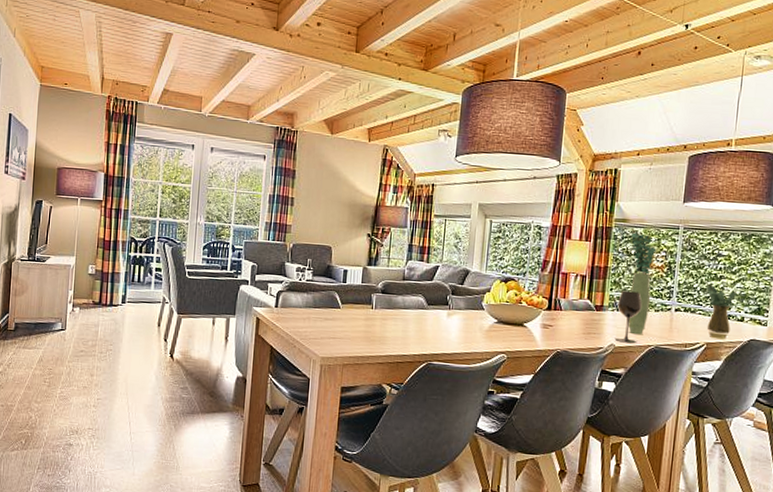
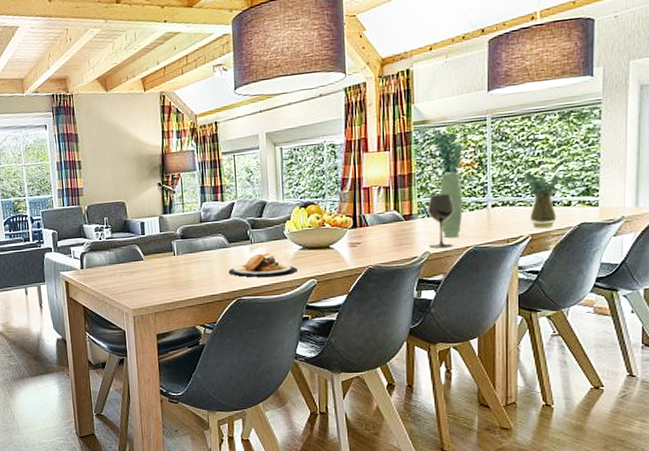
plate: none [423,320,490,346] -> present [228,252,297,277]

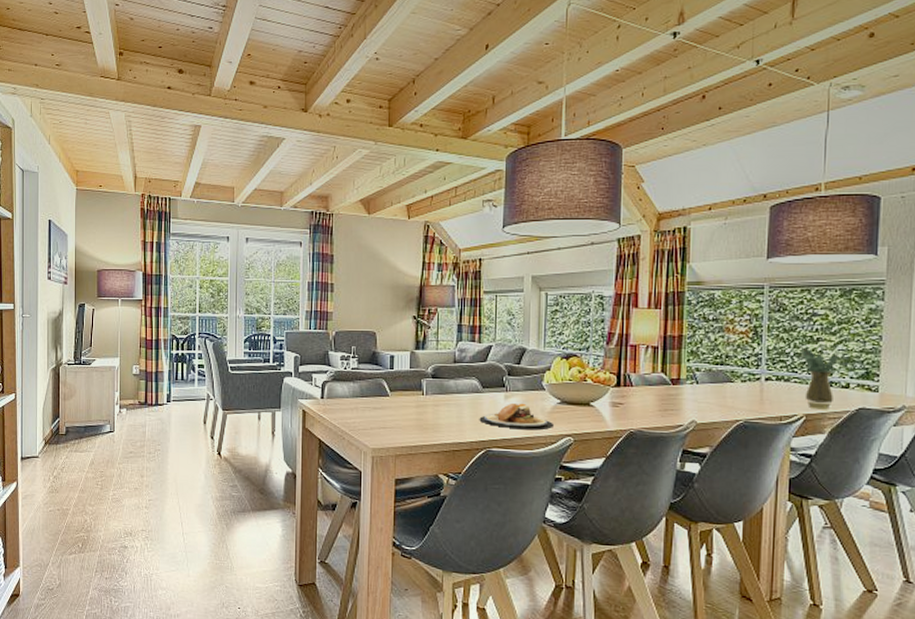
wineglass: present [427,194,455,249] -> none [696,361,726,419]
vase: present [433,128,464,239] -> none [707,291,739,409]

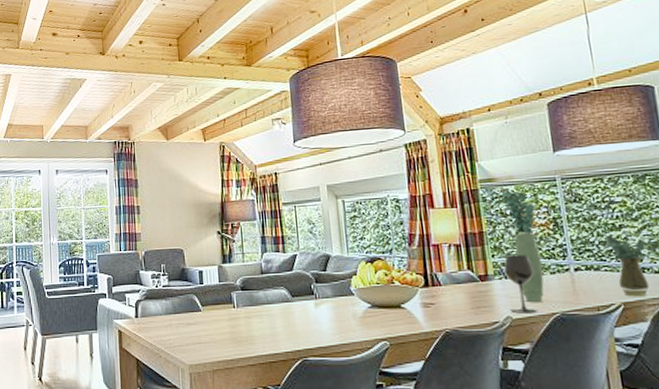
plate: present [479,403,553,430] -> none [292,309,367,337]
wineglass: none [696,361,726,419] -> present [503,255,539,314]
vase: none [707,291,739,409] -> present [501,187,544,303]

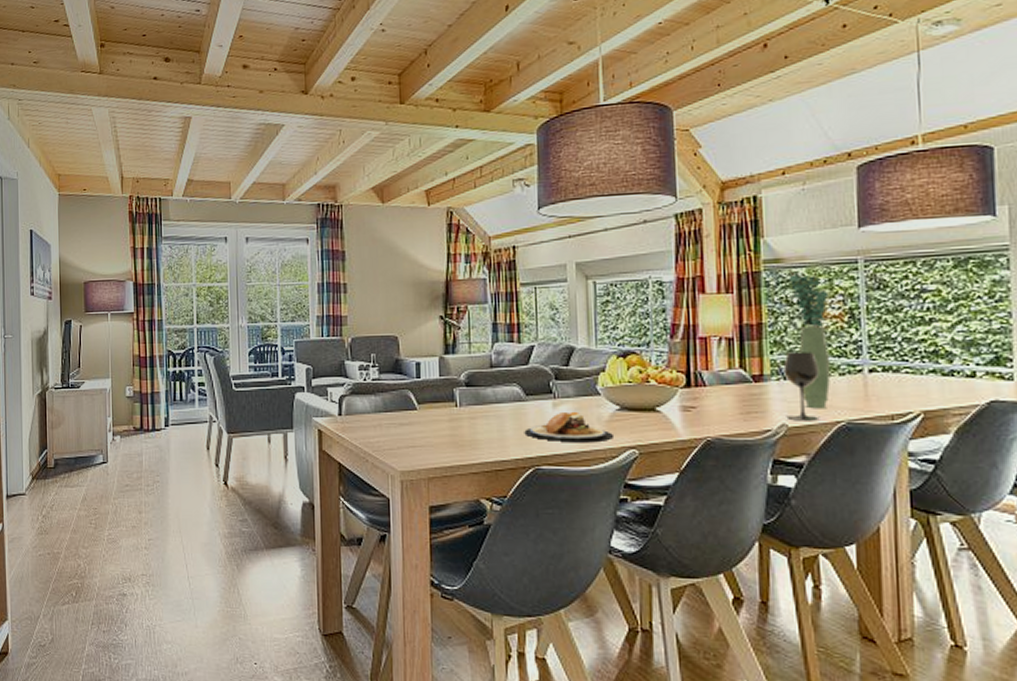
plate: none [292,309,367,337] -> present [524,411,613,443]
vase: present [603,234,650,297] -> none [909,329,960,405]

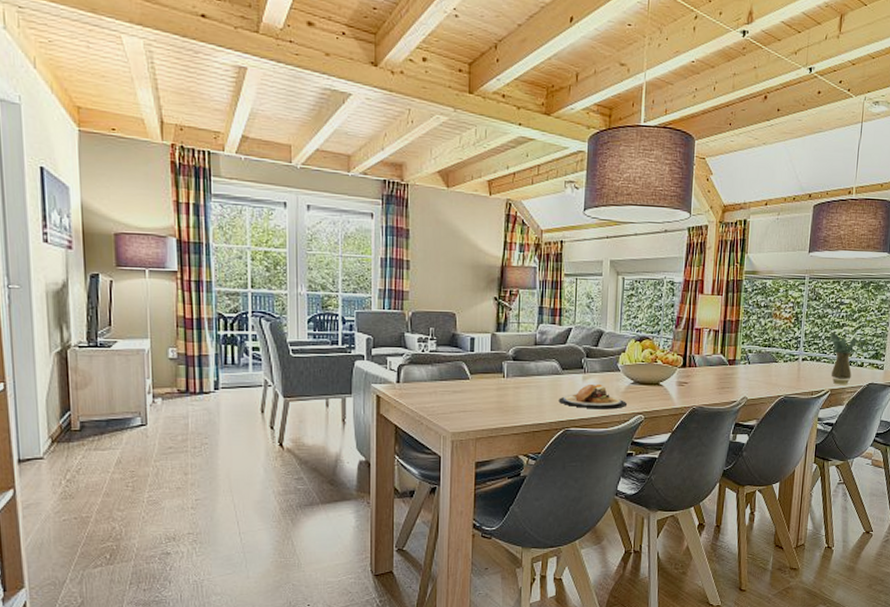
wineglass: present [783,352,820,421] -> none [747,343,772,395]
vase: present [788,270,831,409] -> none [760,280,785,386]
vase: none [909,329,960,405] -> present [829,330,858,385]

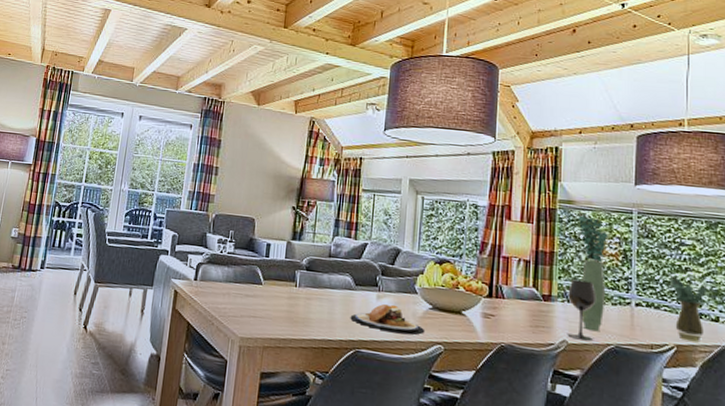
wineglass: none [747,343,772,395] -> present [567,279,597,342]
vase: none [760,280,785,386] -> present [578,211,608,332]

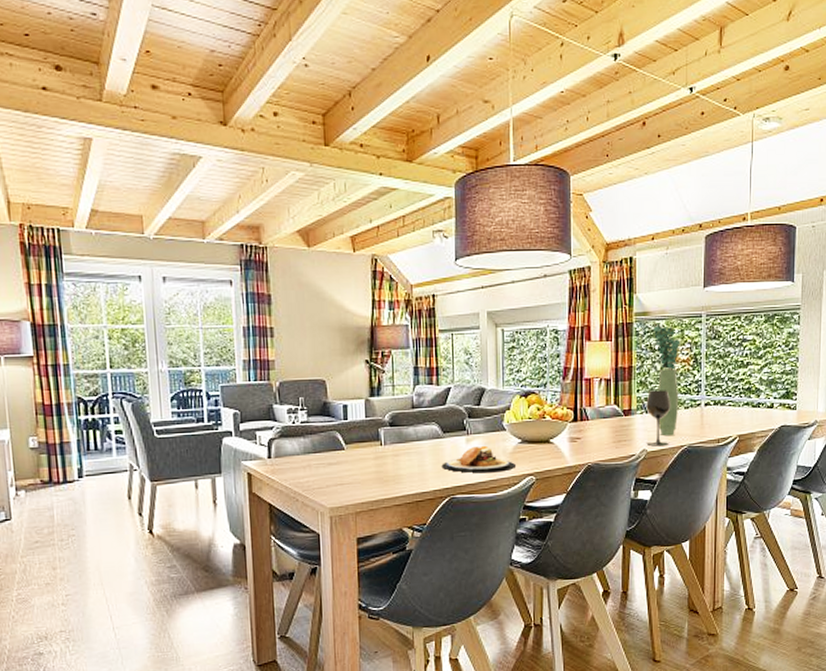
vase: present [669,274,708,342] -> none [733,370,765,430]

